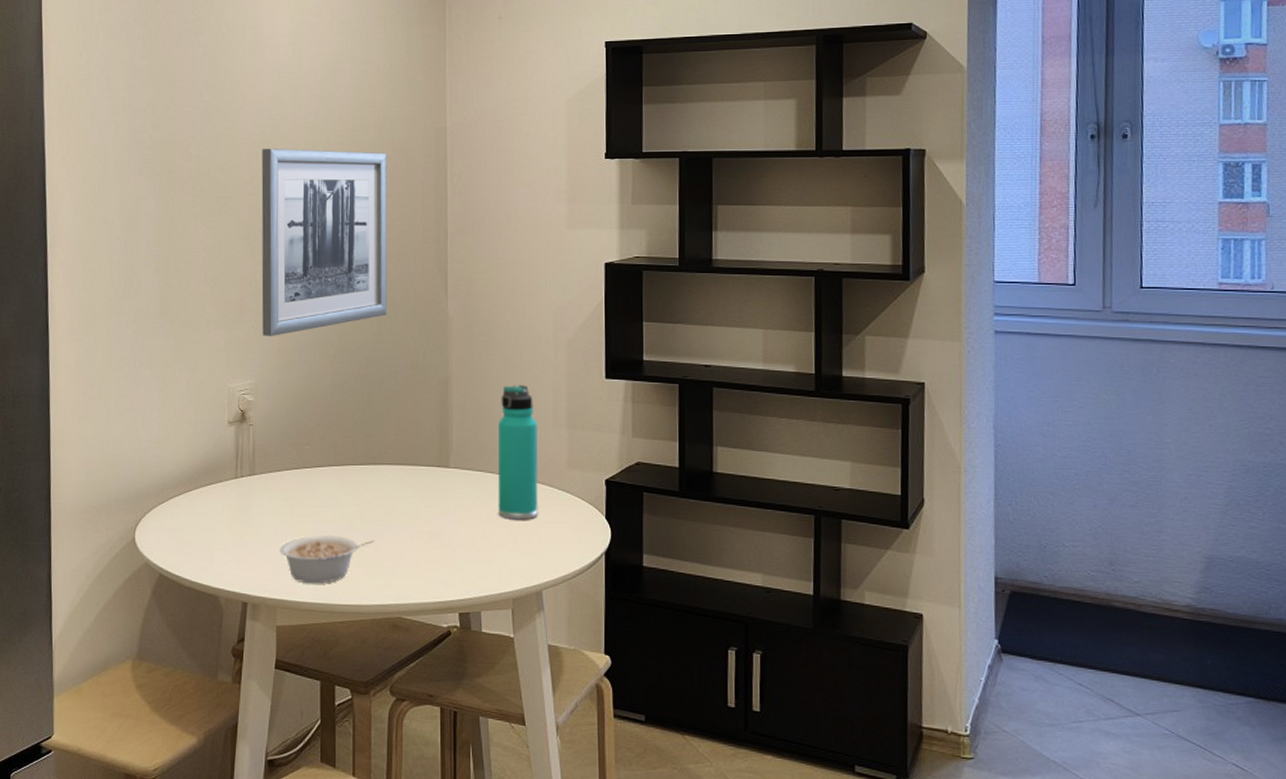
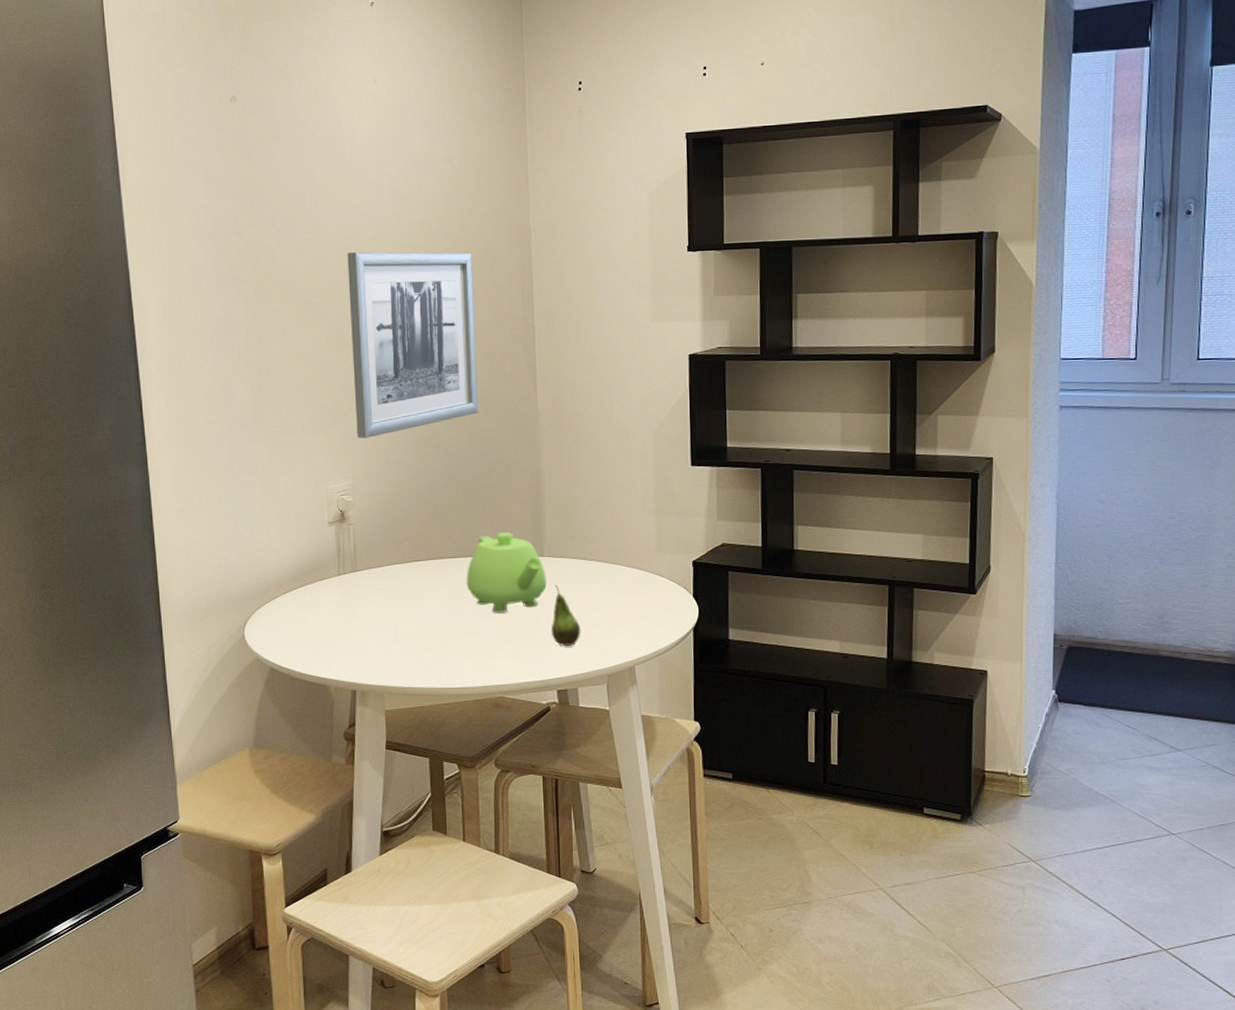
legume: present [279,536,375,584] -> none [384,625,475,670]
teapot: none [367,440,451,526] -> present [466,532,547,613]
fruit: none [454,499,486,565] -> present [551,585,581,646]
thermos bottle: present [497,385,539,520] -> none [588,475,629,602]

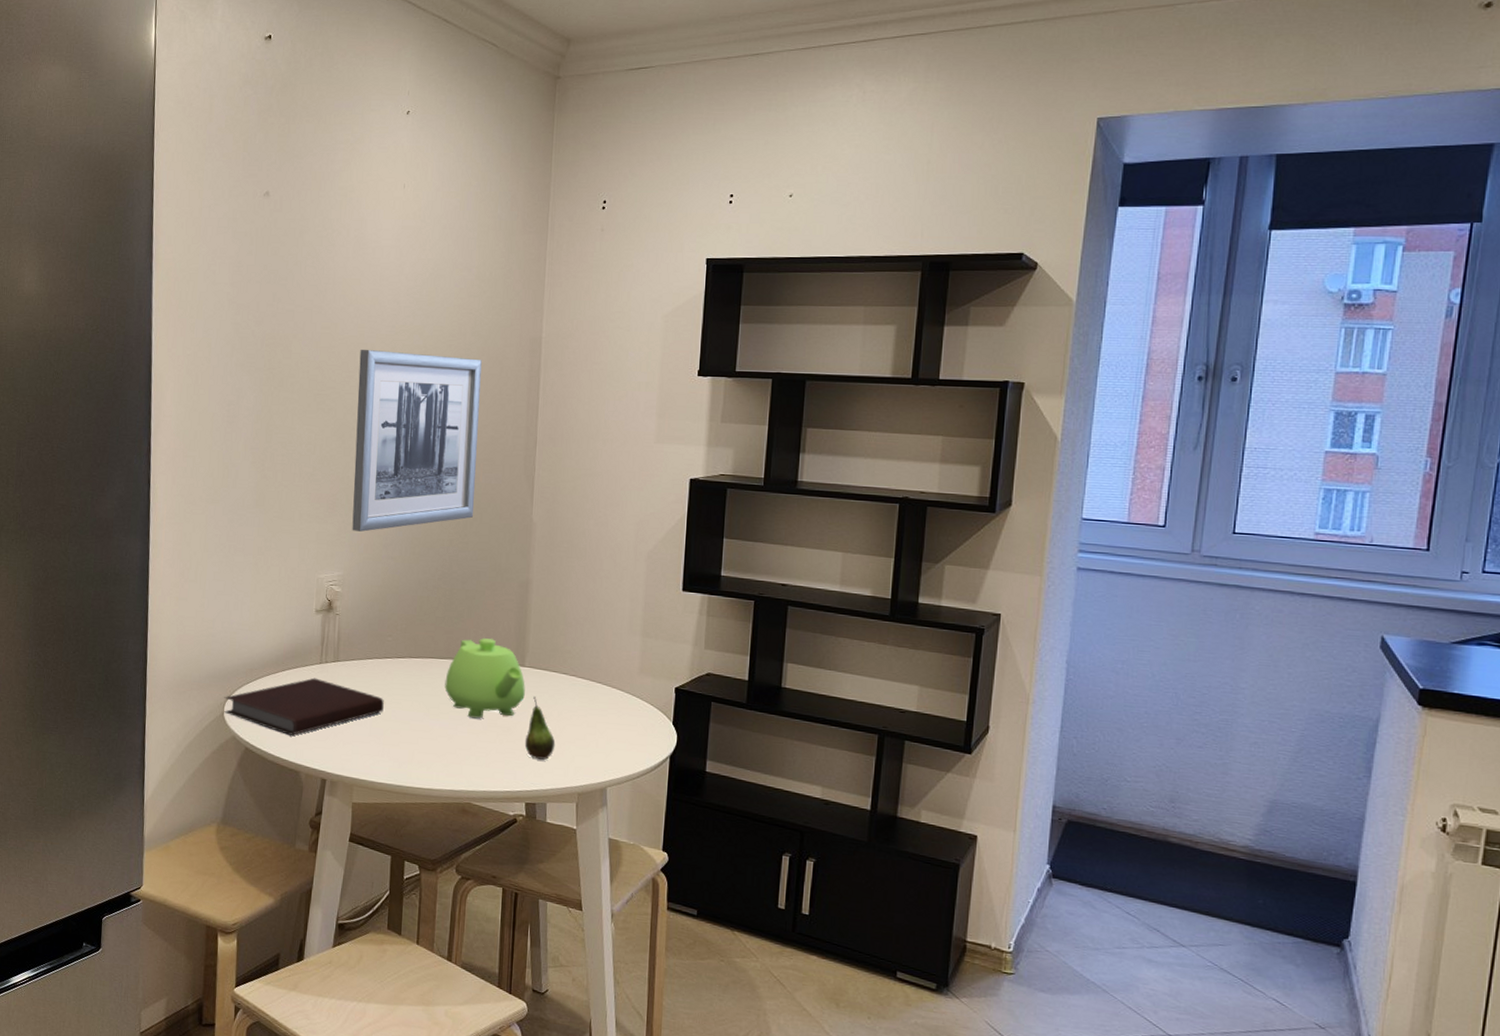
notebook: none [243,590,407,650] -> present [224,677,384,735]

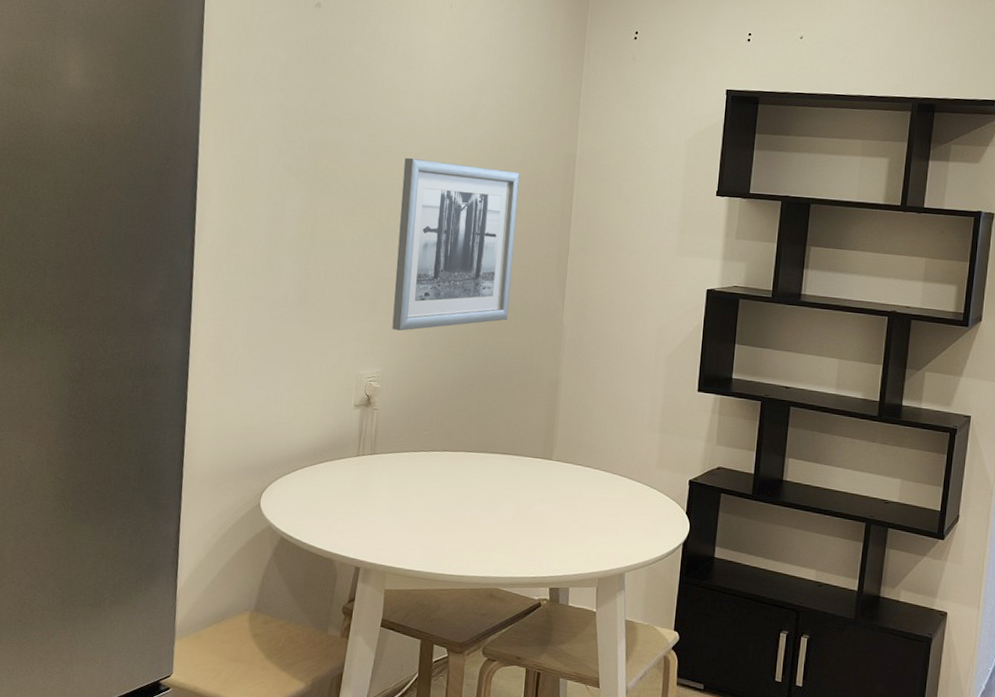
notebook: present [224,677,384,735] -> none [261,469,418,525]
teapot: present [444,638,525,719] -> none [476,433,552,509]
fruit: present [524,697,556,760] -> none [550,488,579,547]

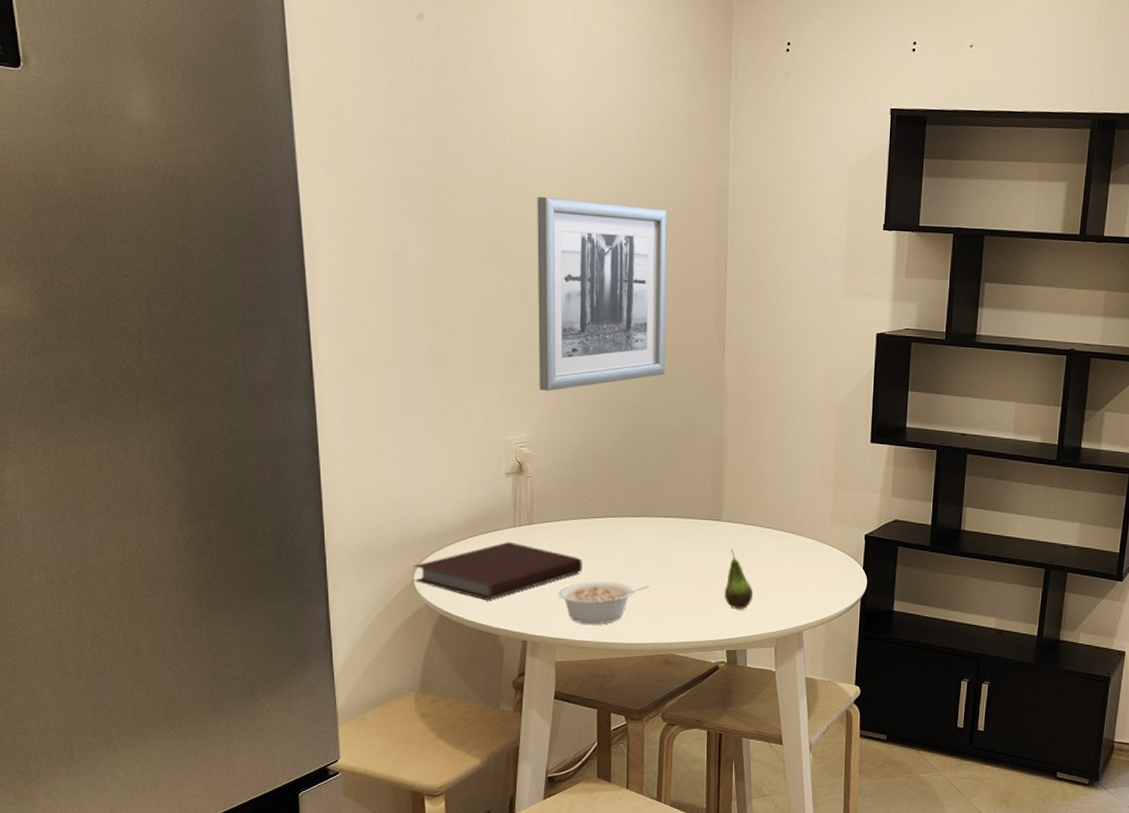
notebook: none [261,469,418,525] -> present [413,541,582,600]
legume: none [392,512,480,555] -> present [558,581,650,625]
fruit: none [550,488,579,547] -> present [724,550,754,609]

